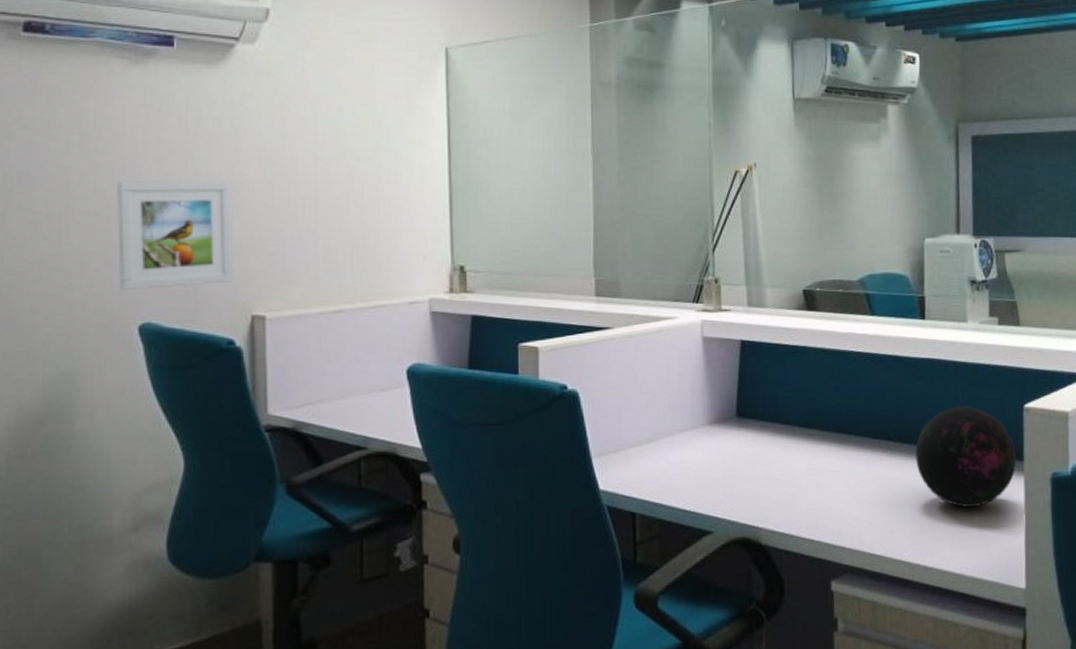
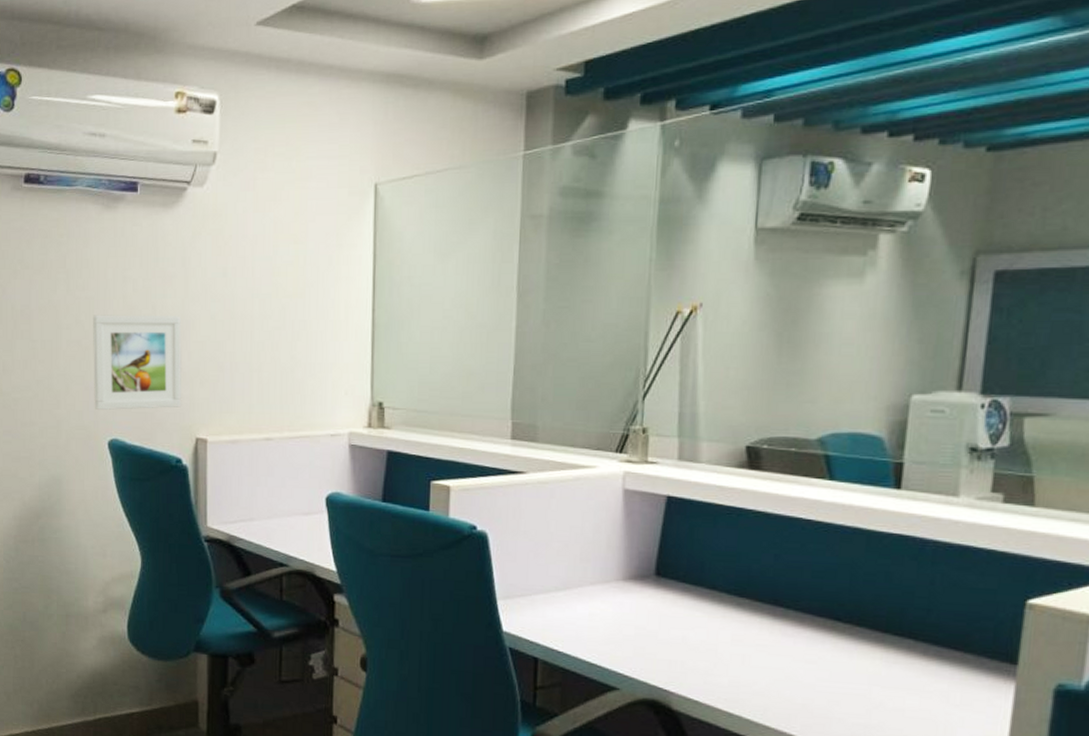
decorative orb: present [915,406,1017,508] -> none [869,592,1008,709]

